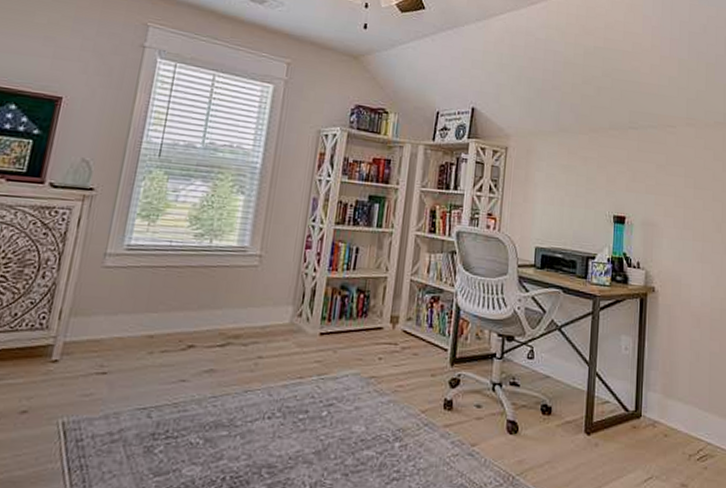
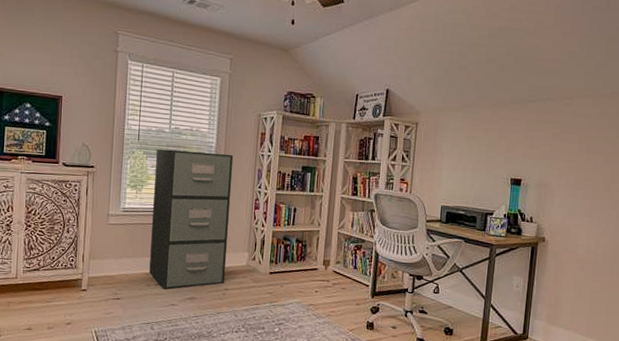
filing cabinet: none [154,168,283,359] -> present [149,148,234,290]

